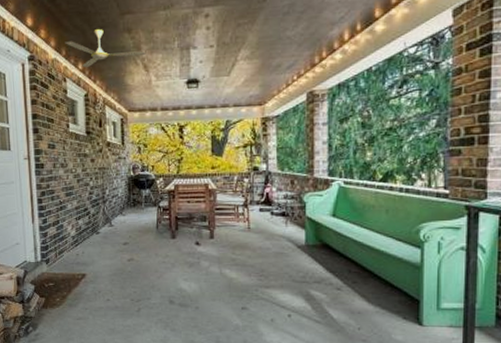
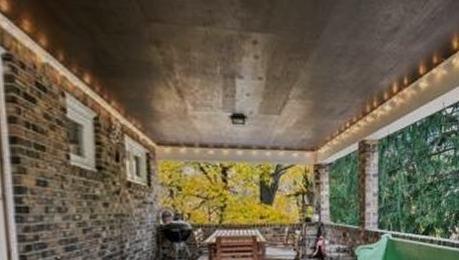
ceiling fan: present [65,29,146,68] -> none [63,34,181,83]

